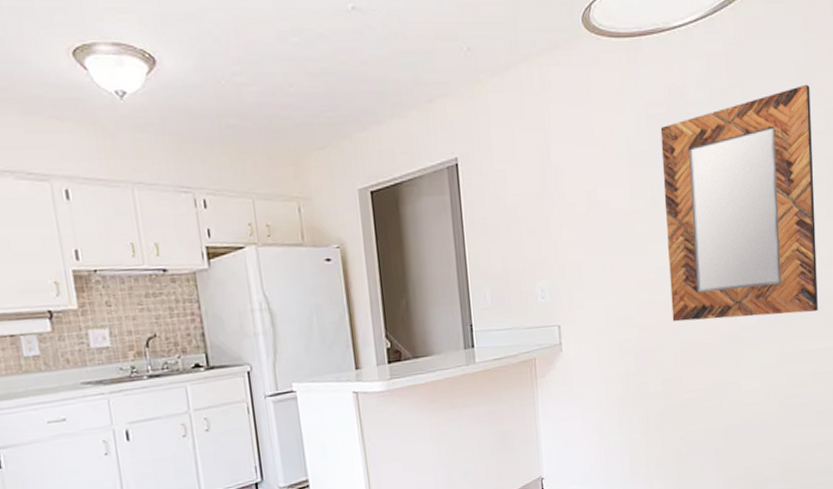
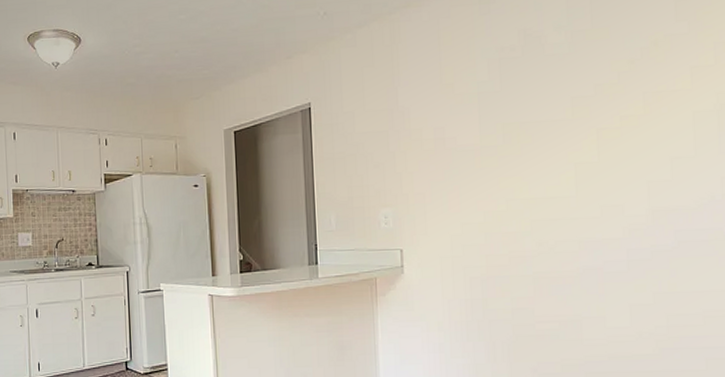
home mirror: present [660,84,818,322] -> none [514,20,707,253]

